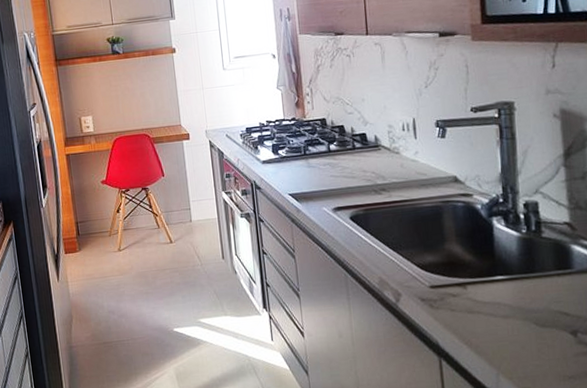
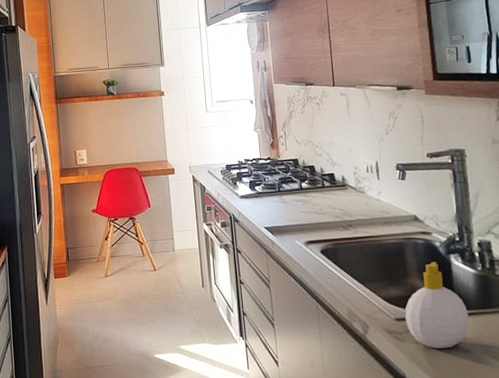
soap bottle: none [441,225,510,316] -> present [405,261,470,349]

